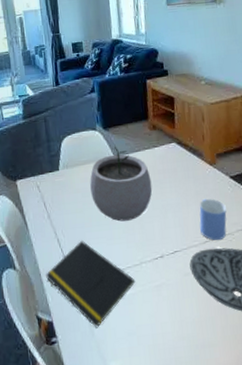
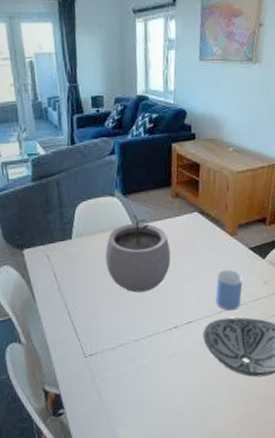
notepad: present [46,241,136,329] -> none [54,313,148,399]

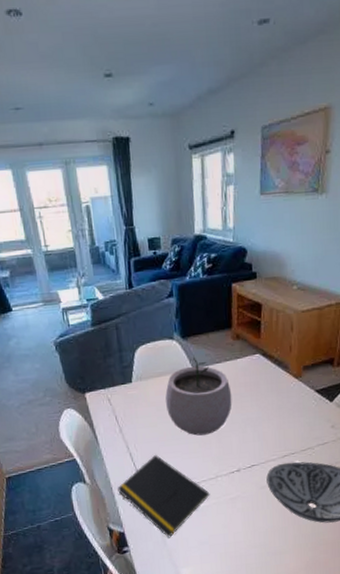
notepad: none [54,313,148,399] -> present [117,455,210,538]
mug: present [216,269,243,310] -> none [279,412,309,455]

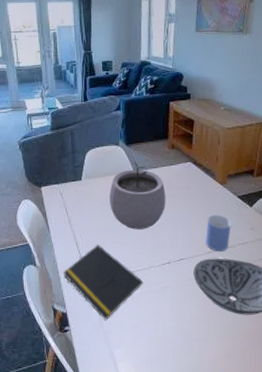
mug: none [279,412,309,455] -> present [206,214,231,251]

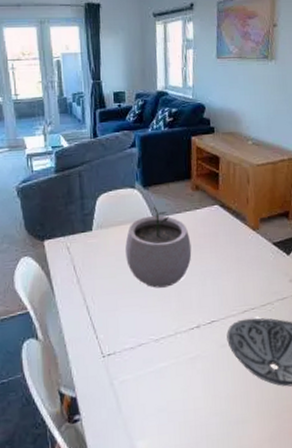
notepad: present [63,245,144,321] -> none [72,309,169,405]
mug: present [206,214,231,251] -> none [239,265,268,310]

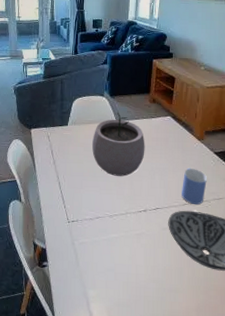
mug: none [239,265,268,310] -> present [182,167,207,205]

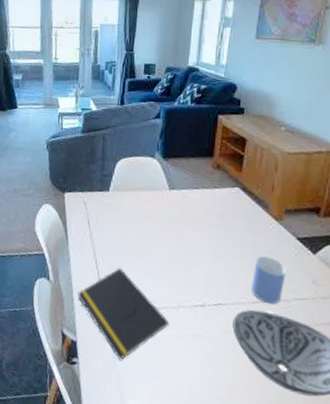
notepad: none [45,187,120,261] -> present [78,268,170,361]
plant pot: present [92,111,145,176] -> none [138,176,206,260]

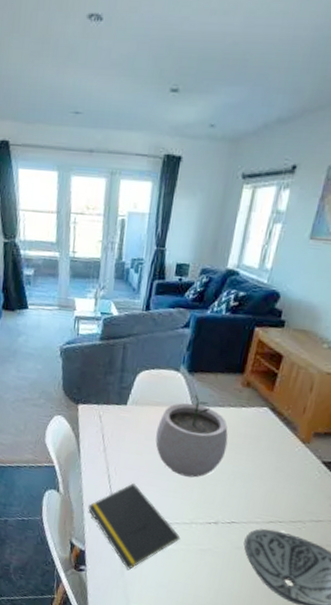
plant pot: none [138,176,206,260] -> present [155,392,228,478]
mug: present [251,255,286,304] -> none [267,477,306,525]

